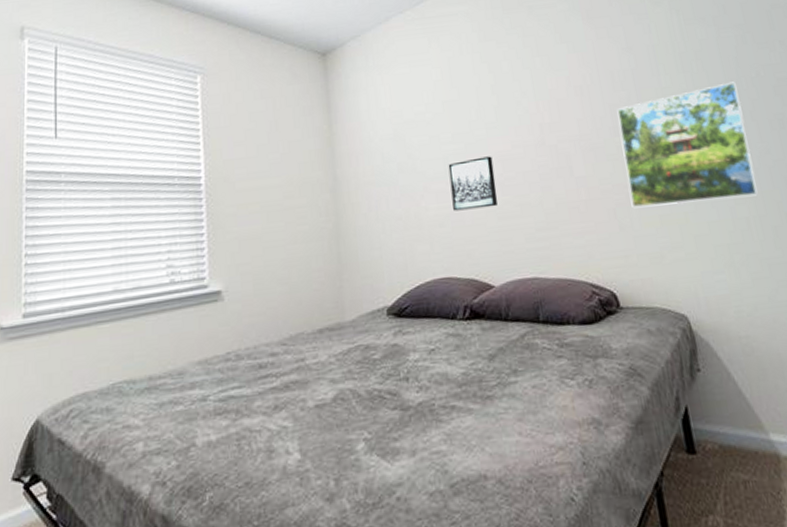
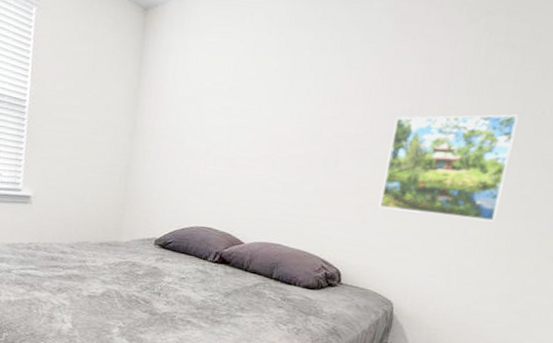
wall art: present [448,156,498,211] -> none [226,134,272,180]

